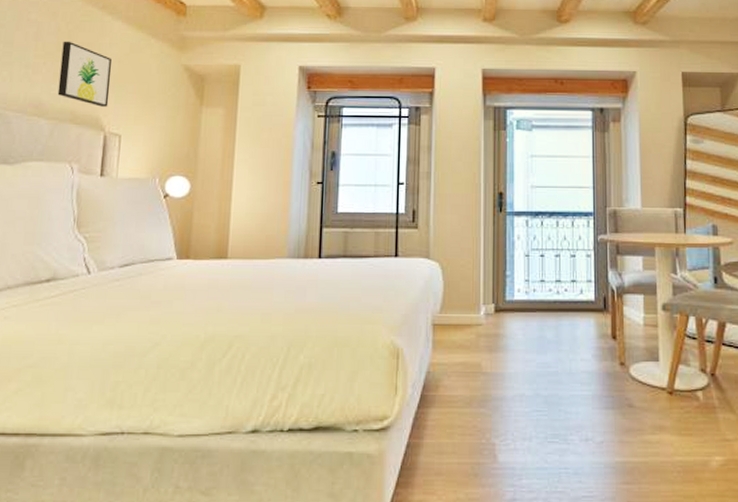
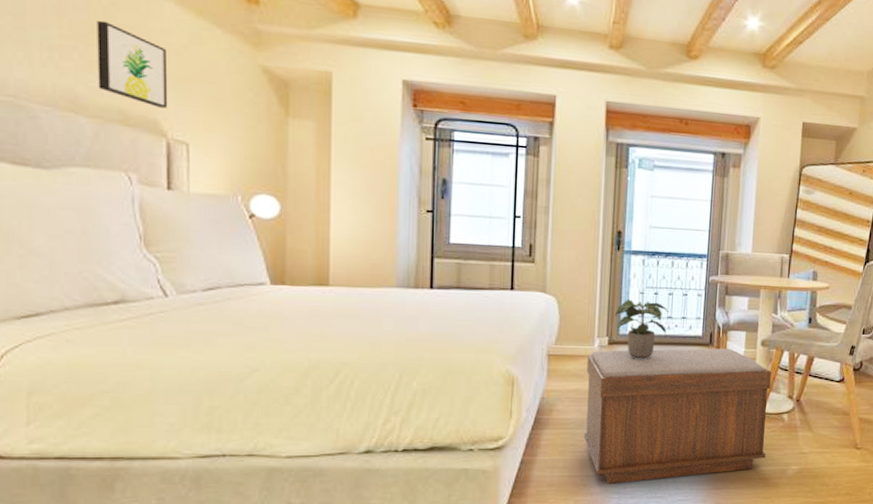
bench: none [472,314,682,474] -> present [583,348,772,484]
potted plant: none [500,262,556,328] -> present [614,299,669,359]

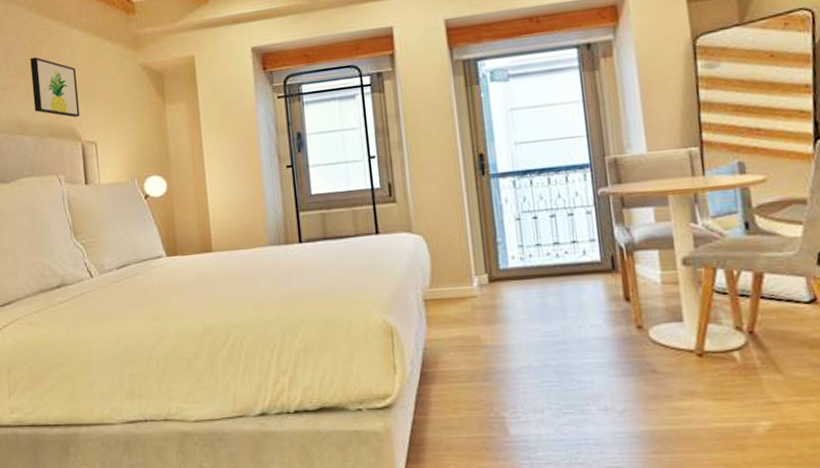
bench: present [583,348,772,484] -> none [467,273,719,447]
potted plant: present [614,299,669,359] -> none [490,227,555,296]

